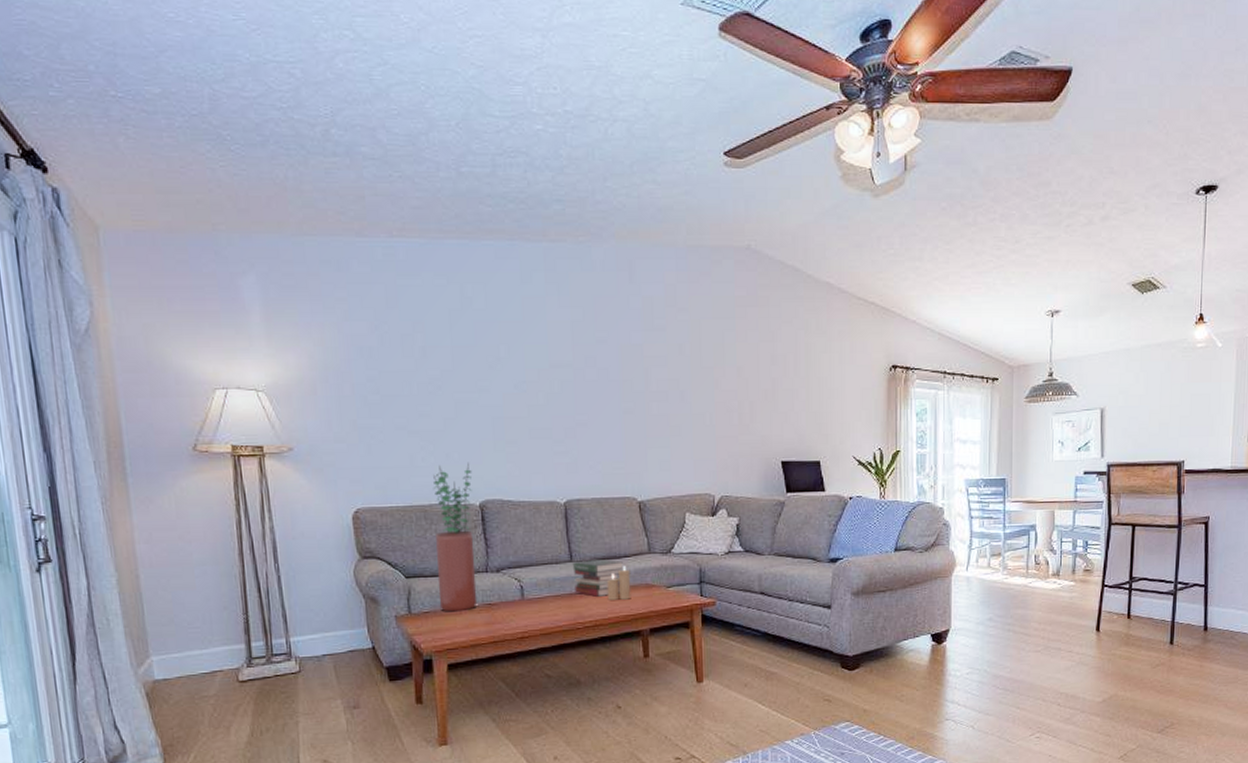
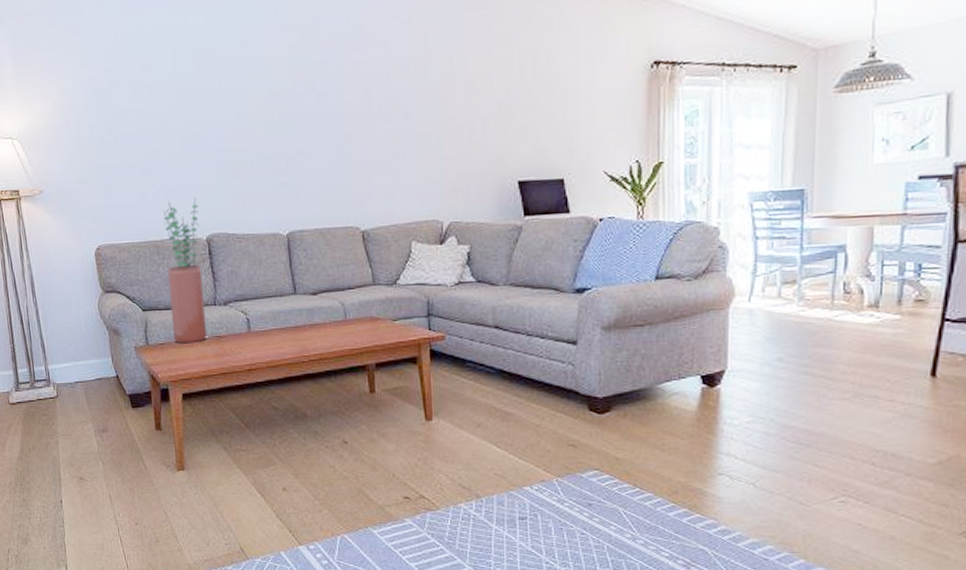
books: present [572,558,623,598] -> none [296,291,347,331]
candle: present [606,566,631,600] -> none [330,298,356,334]

